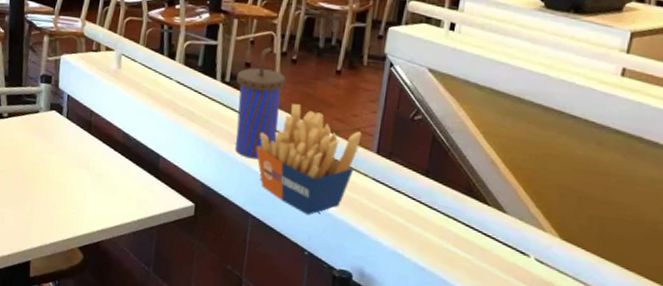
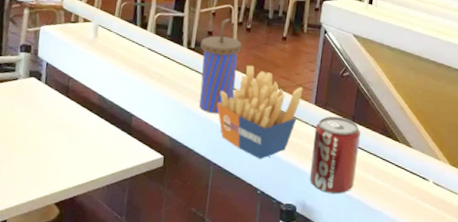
pop: none [368,168,436,265] -> present [309,116,360,195]

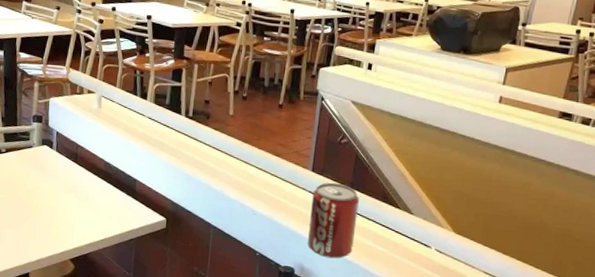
beverage cup: present [198,18,242,114] -> none [197,87,239,180]
french fries: present [217,65,303,160] -> none [215,132,300,224]

